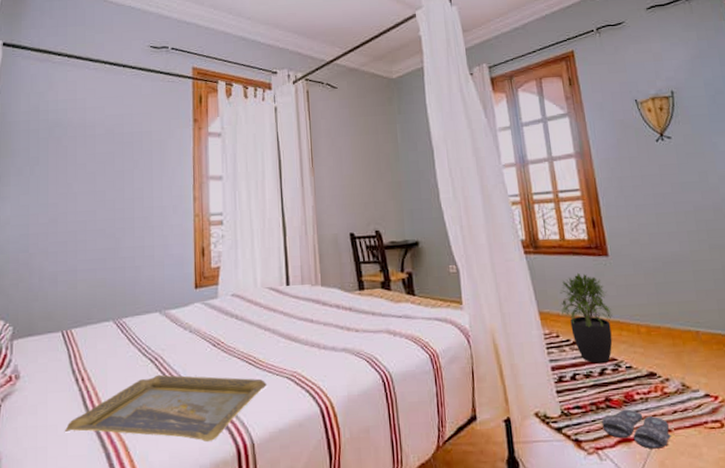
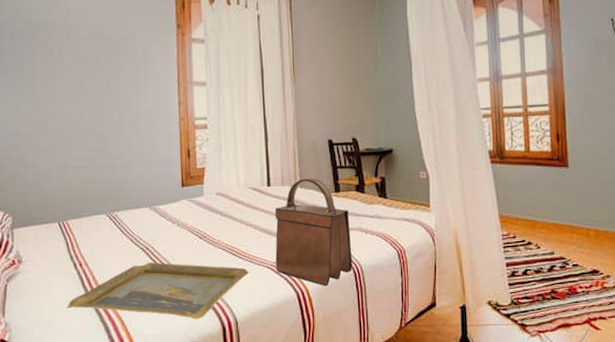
handbag: none [294,275,381,399] -> present [274,178,353,286]
potted plant: present [559,272,615,363] -> none [519,181,568,261]
slippers: present [602,409,672,449] -> none [546,300,606,333]

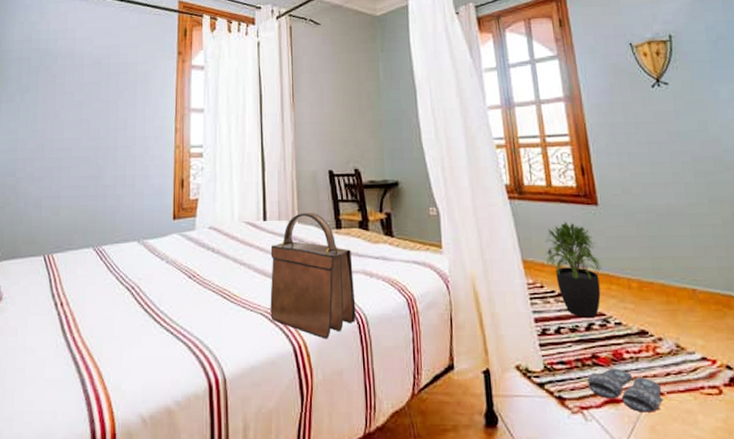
tray: present [67,262,249,319] -> none [43,303,240,373]
potted plant: none [519,181,568,261] -> present [545,221,604,317]
slippers: none [546,300,606,333] -> present [588,368,665,412]

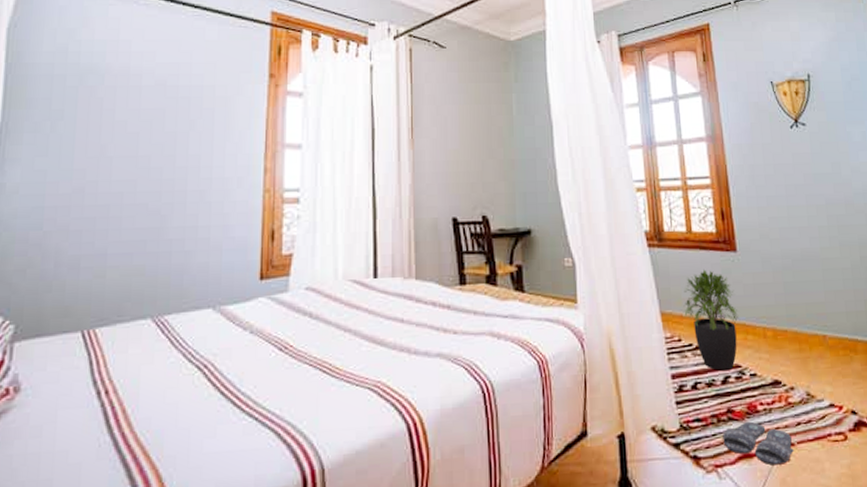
handbag: present [270,213,356,339] -> none [380,267,481,413]

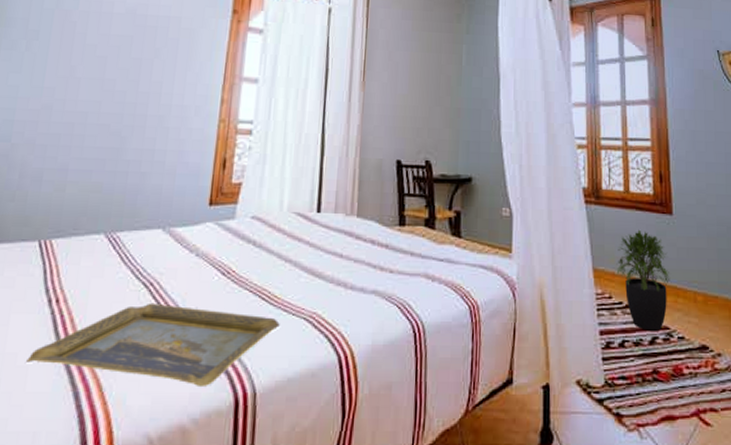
tray: none [79,385,344,468] -> present [26,302,280,386]
slippers: present [723,421,795,466] -> none [647,383,718,430]

